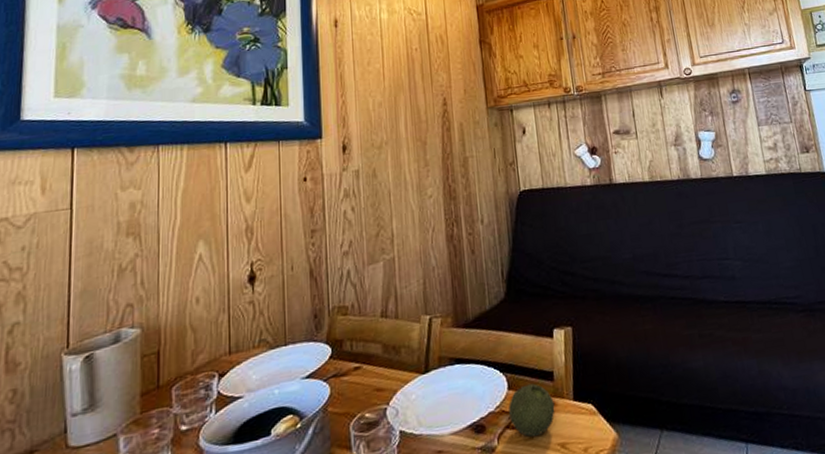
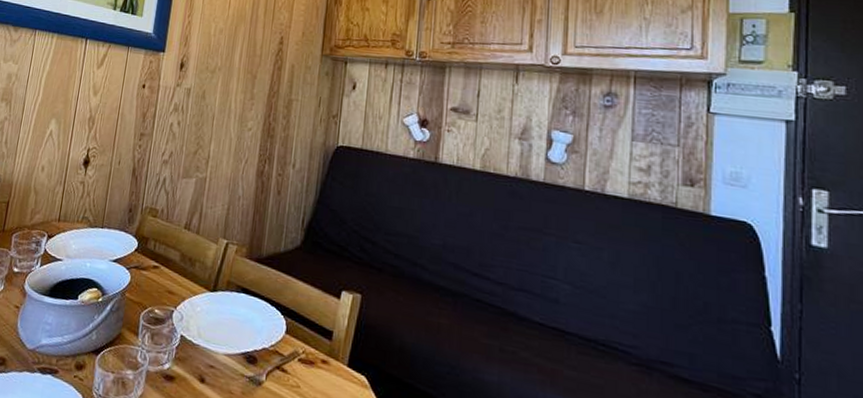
fruit: present [508,383,555,437] -> none [281,334,328,388]

